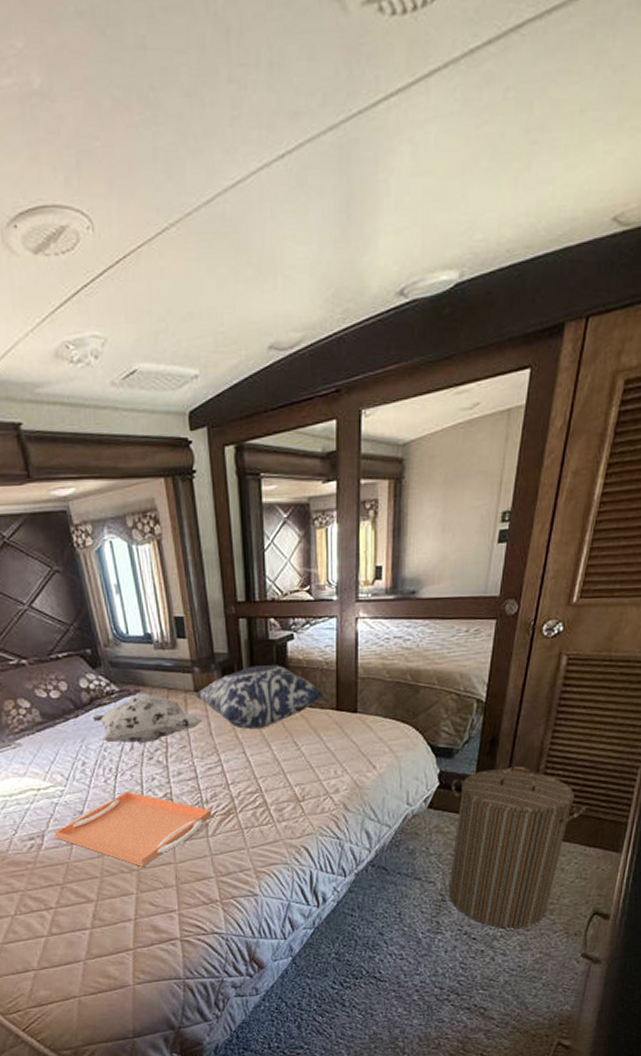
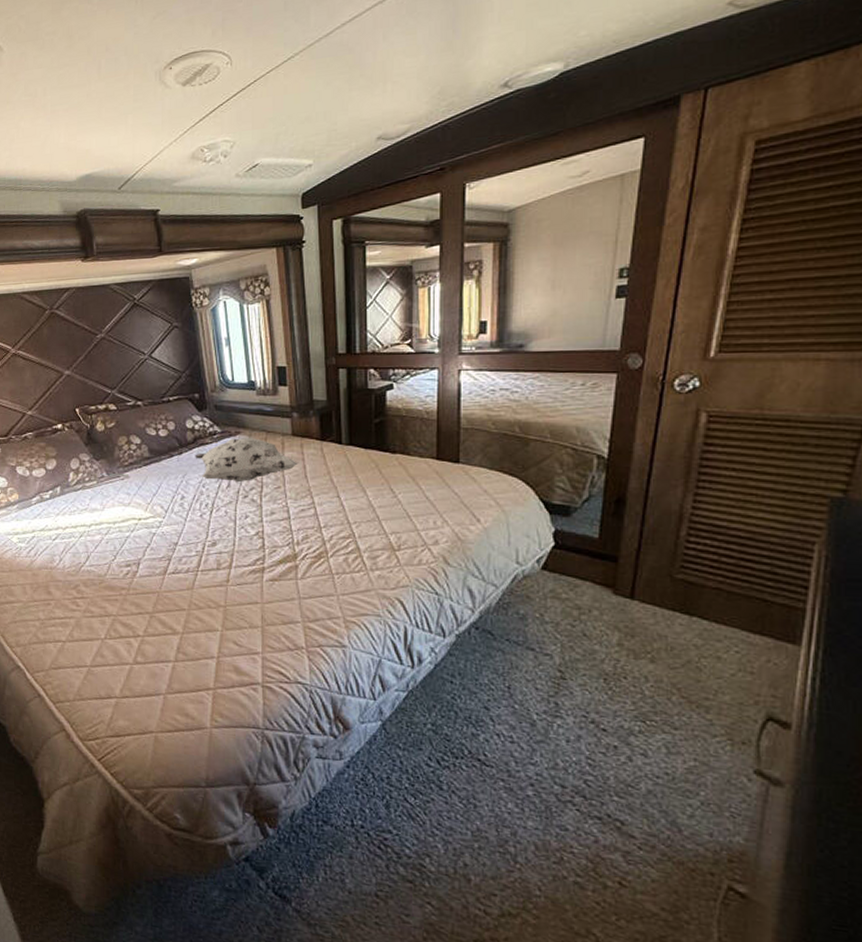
serving tray: present [54,791,212,868] -> none [149,527,302,605]
cushion: present [195,665,324,730] -> none [292,413,424,475]
laundry hamper: present [448,765,587,929] -> none [569,530,747,725]

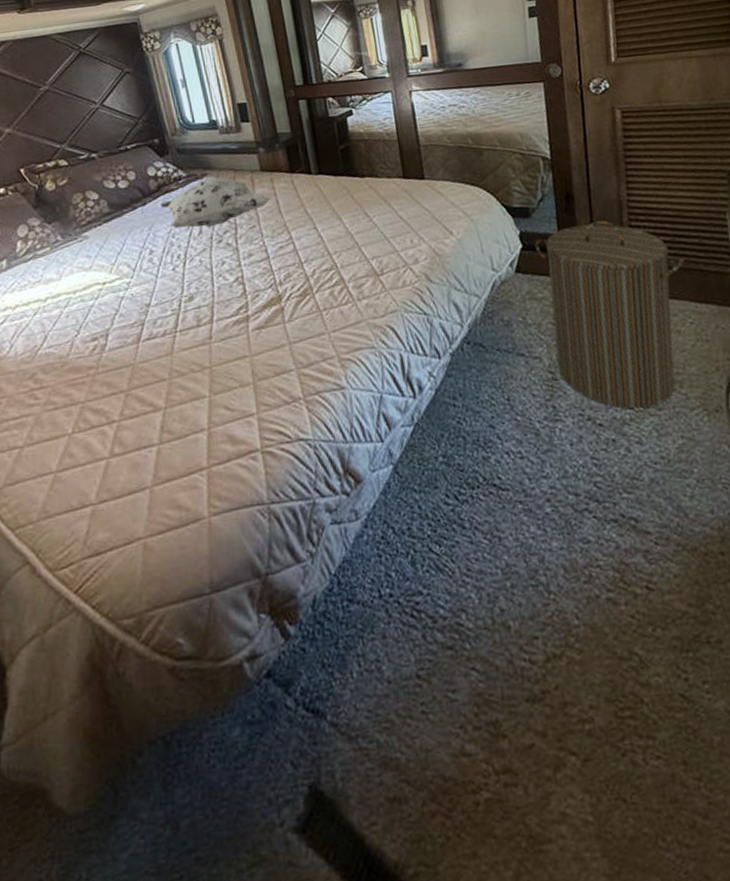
laundry hamper: none [569,530,747,725] -> present [534,220,685,409]

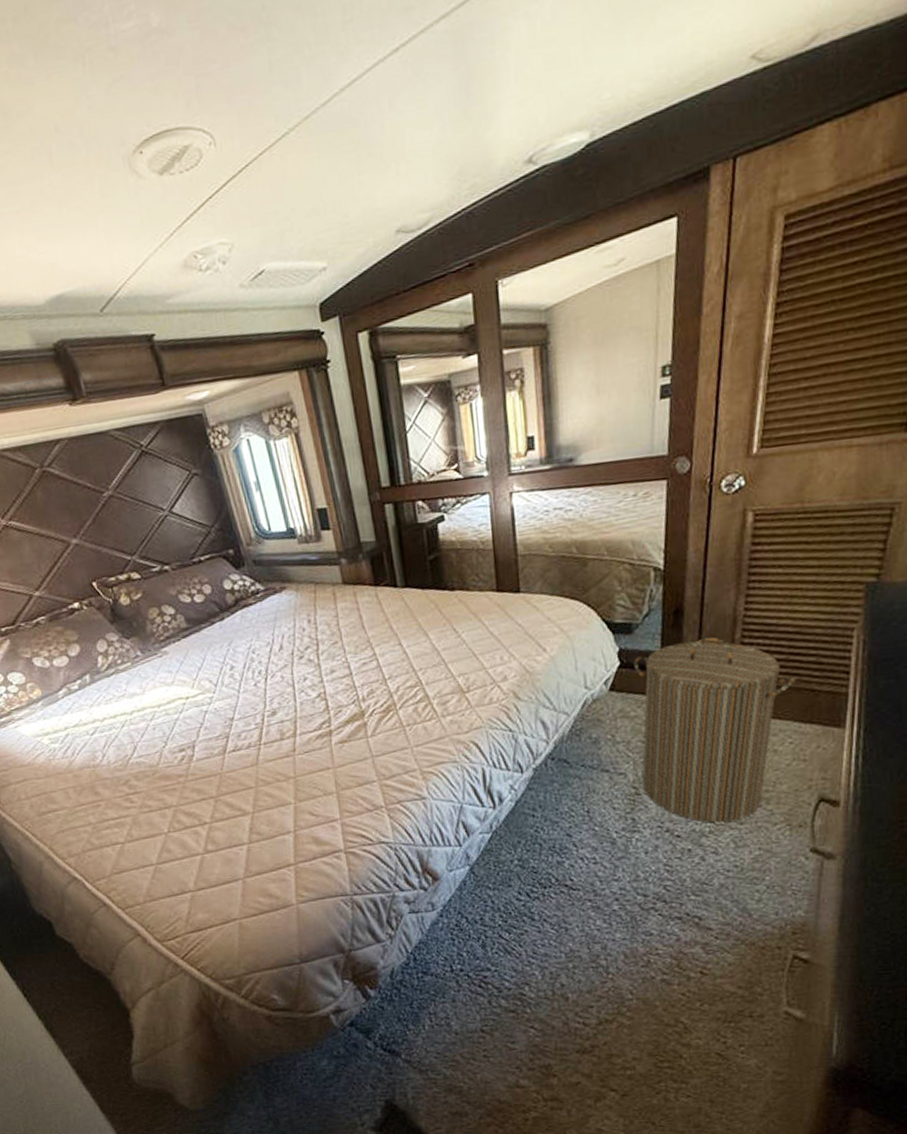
decorative pillow: present [160,178,270,229] -> none [239,592,353,645]

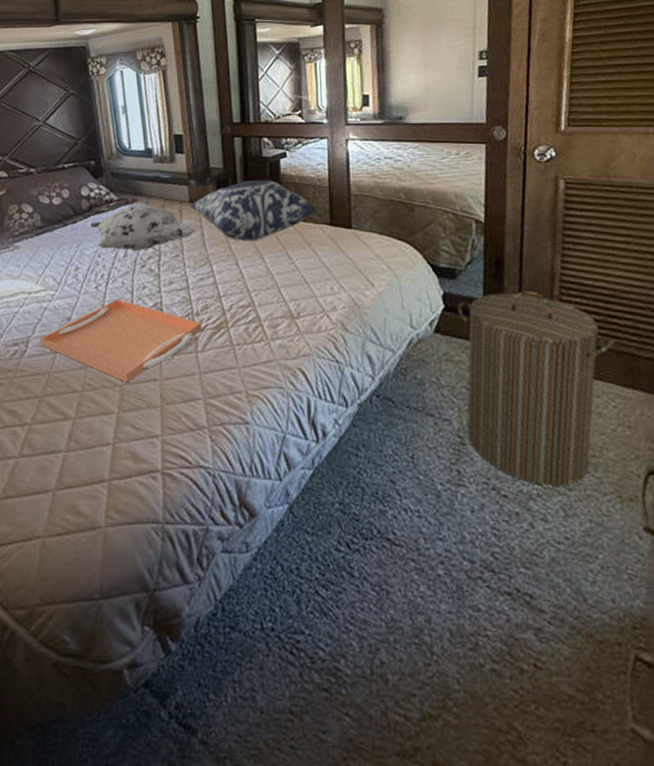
serving tray: none [205,693,370,775] -> present [39,299,202,383]
decorative pillow: none [239,592,353,645] -> present [90,206,196,250]
cushion: none [344,549,482,620] -> present [190,180,317,242]

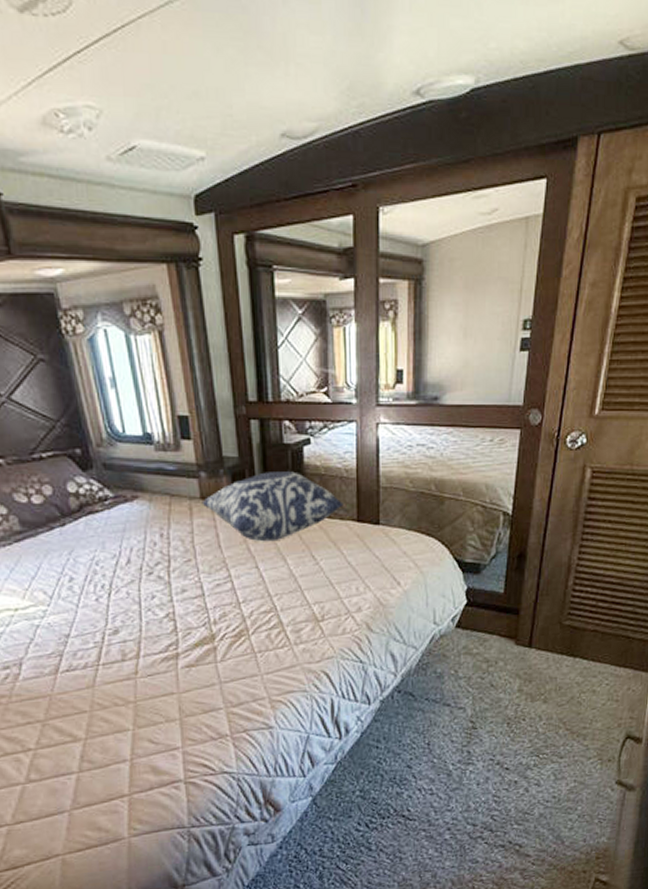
serving tray: present [39,299,202,383] -> none [34,611,221,699]
decorative pillow: present [90,206,196,250] -> none [82,503,209,556]
laundry hamper: present [457,290,615,486] -> none [479,582,616,757]

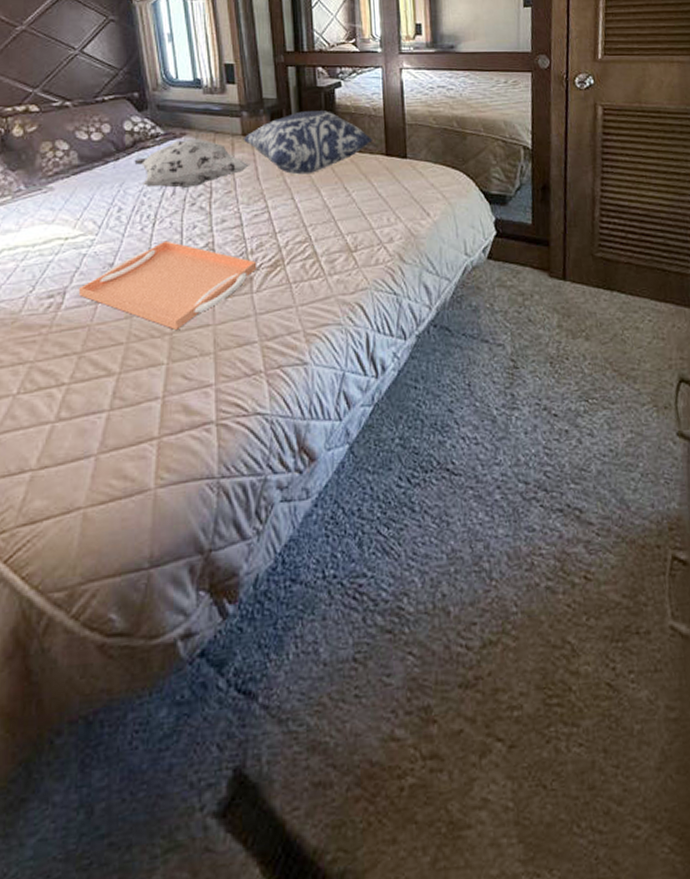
serving tray: none [34,611,221,699] -> present [78,240,257,331]
decorative pillow: none [82,503,209,556] -> present [134,139,249,188]

